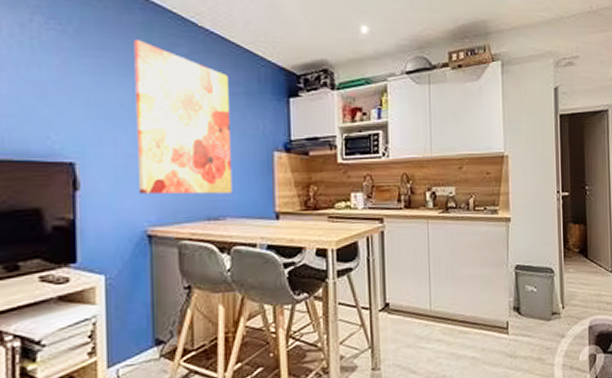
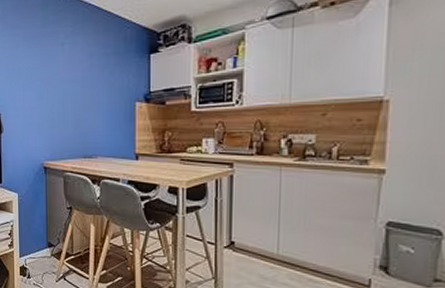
wall art: present [134,40,233,195] -> none [35,18,103,137]

